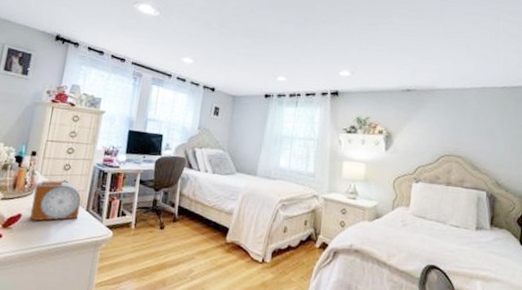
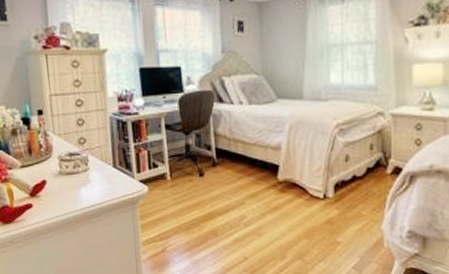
alarm clock: present [29,180,81,221] -> none [52,138,107,186]

